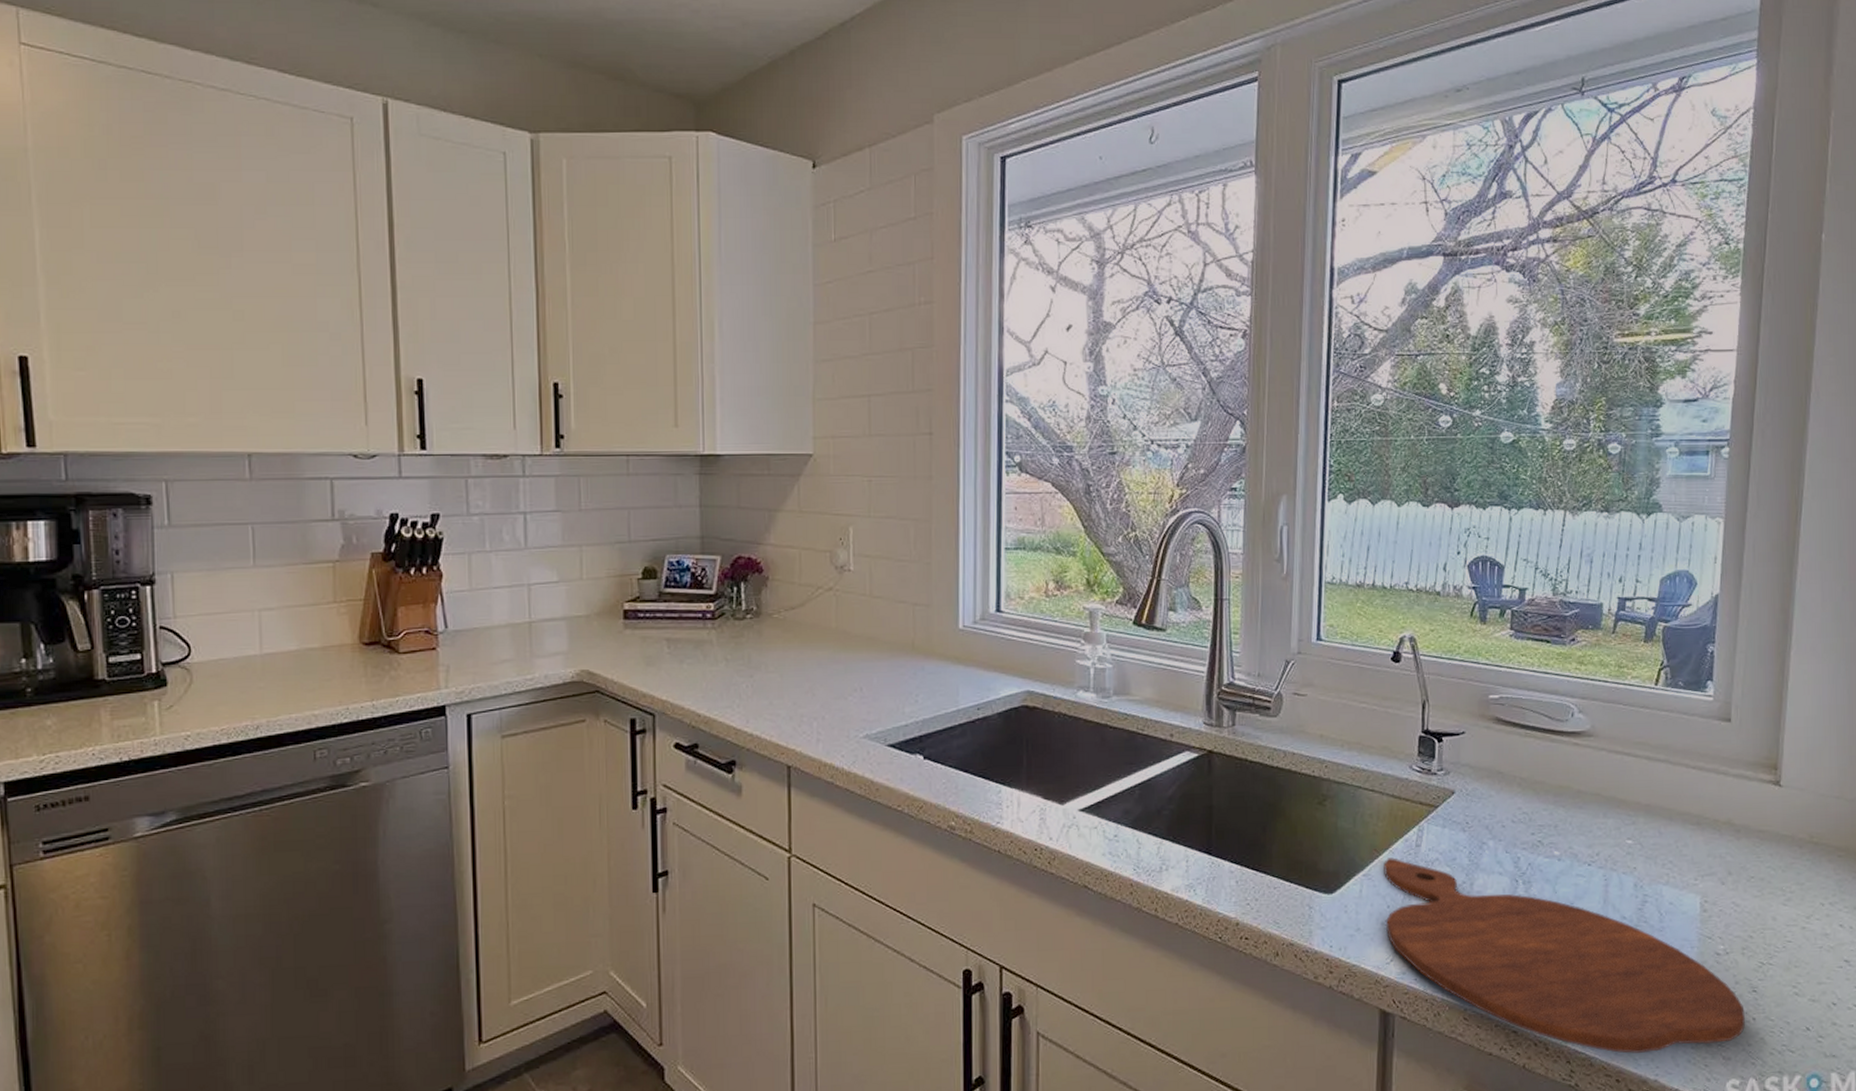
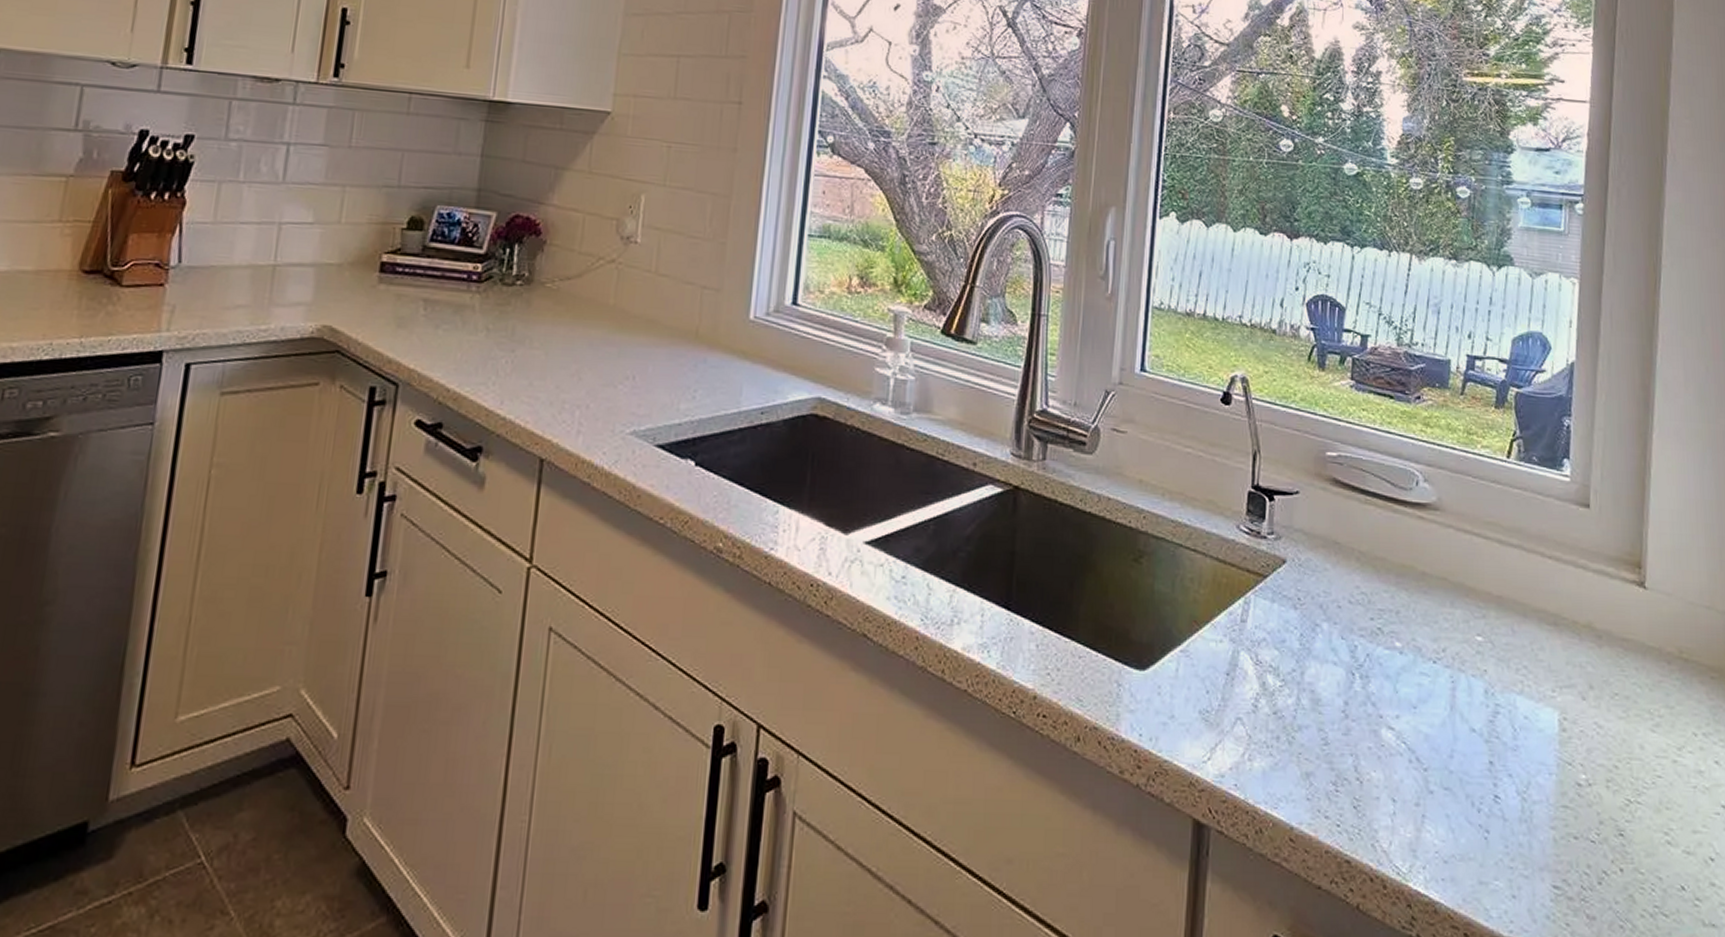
cutting board: present [1382,857,1745,1054] -> none [1202,632,1611,902]

